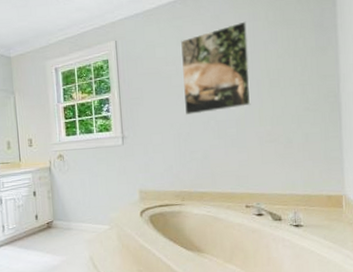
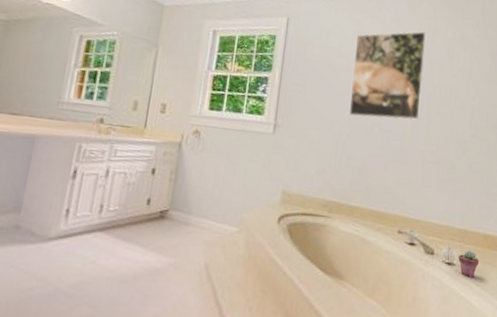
potted succulent: none [305,212,326,235] -> present [458,250,480,278]

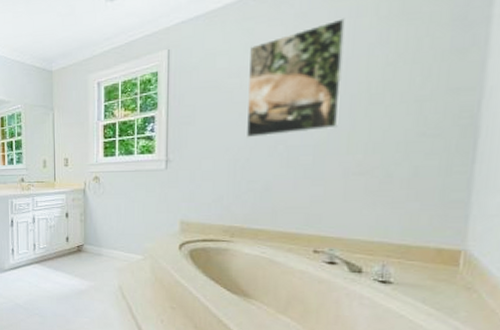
potted succulent: present [458,250,480,278] -> none [397,267,429,297]

